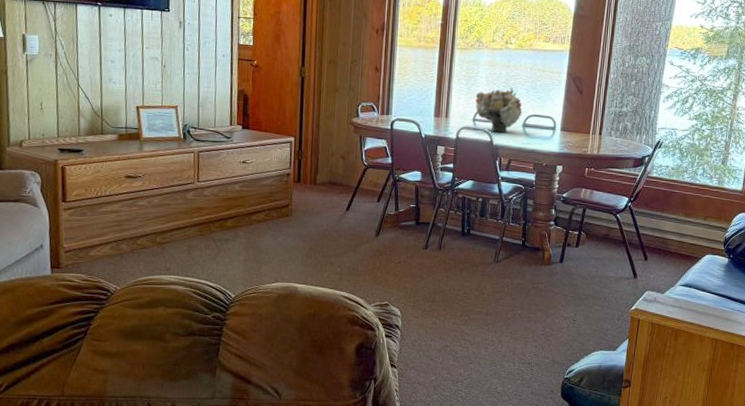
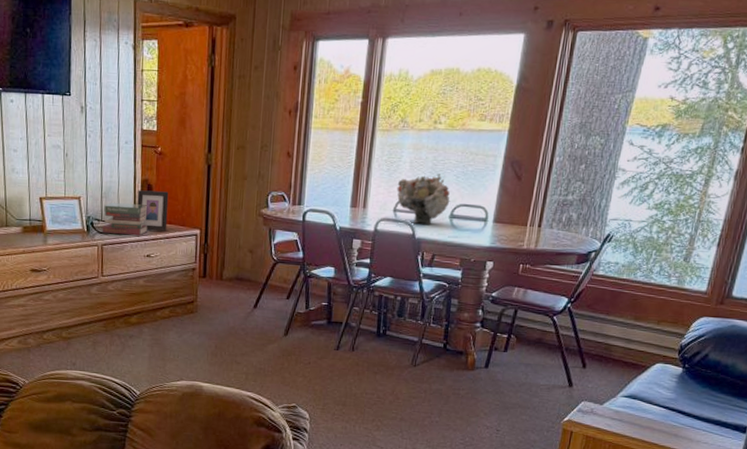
books: none [198,112,244,143] -> present [102,203,148,236]
picture frame: none [234,100,264,139] -> present [137,190,169,232]

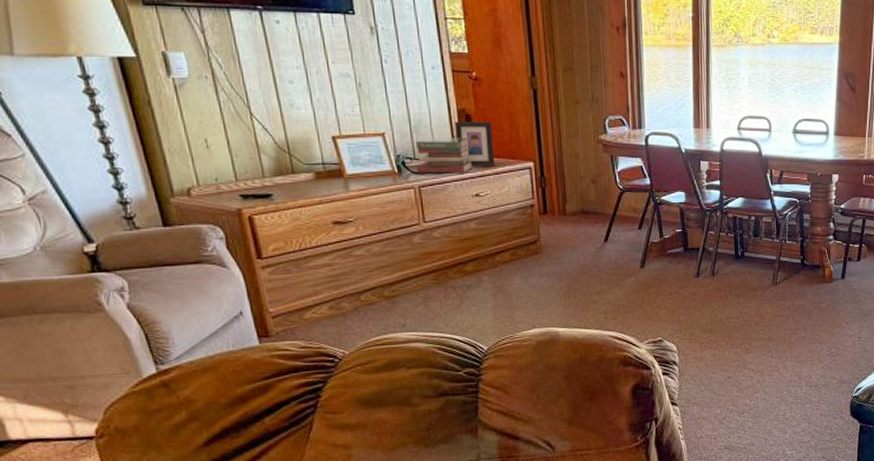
flower arrangement: present [397,174,450,226] -> none [738,89,792,142]

